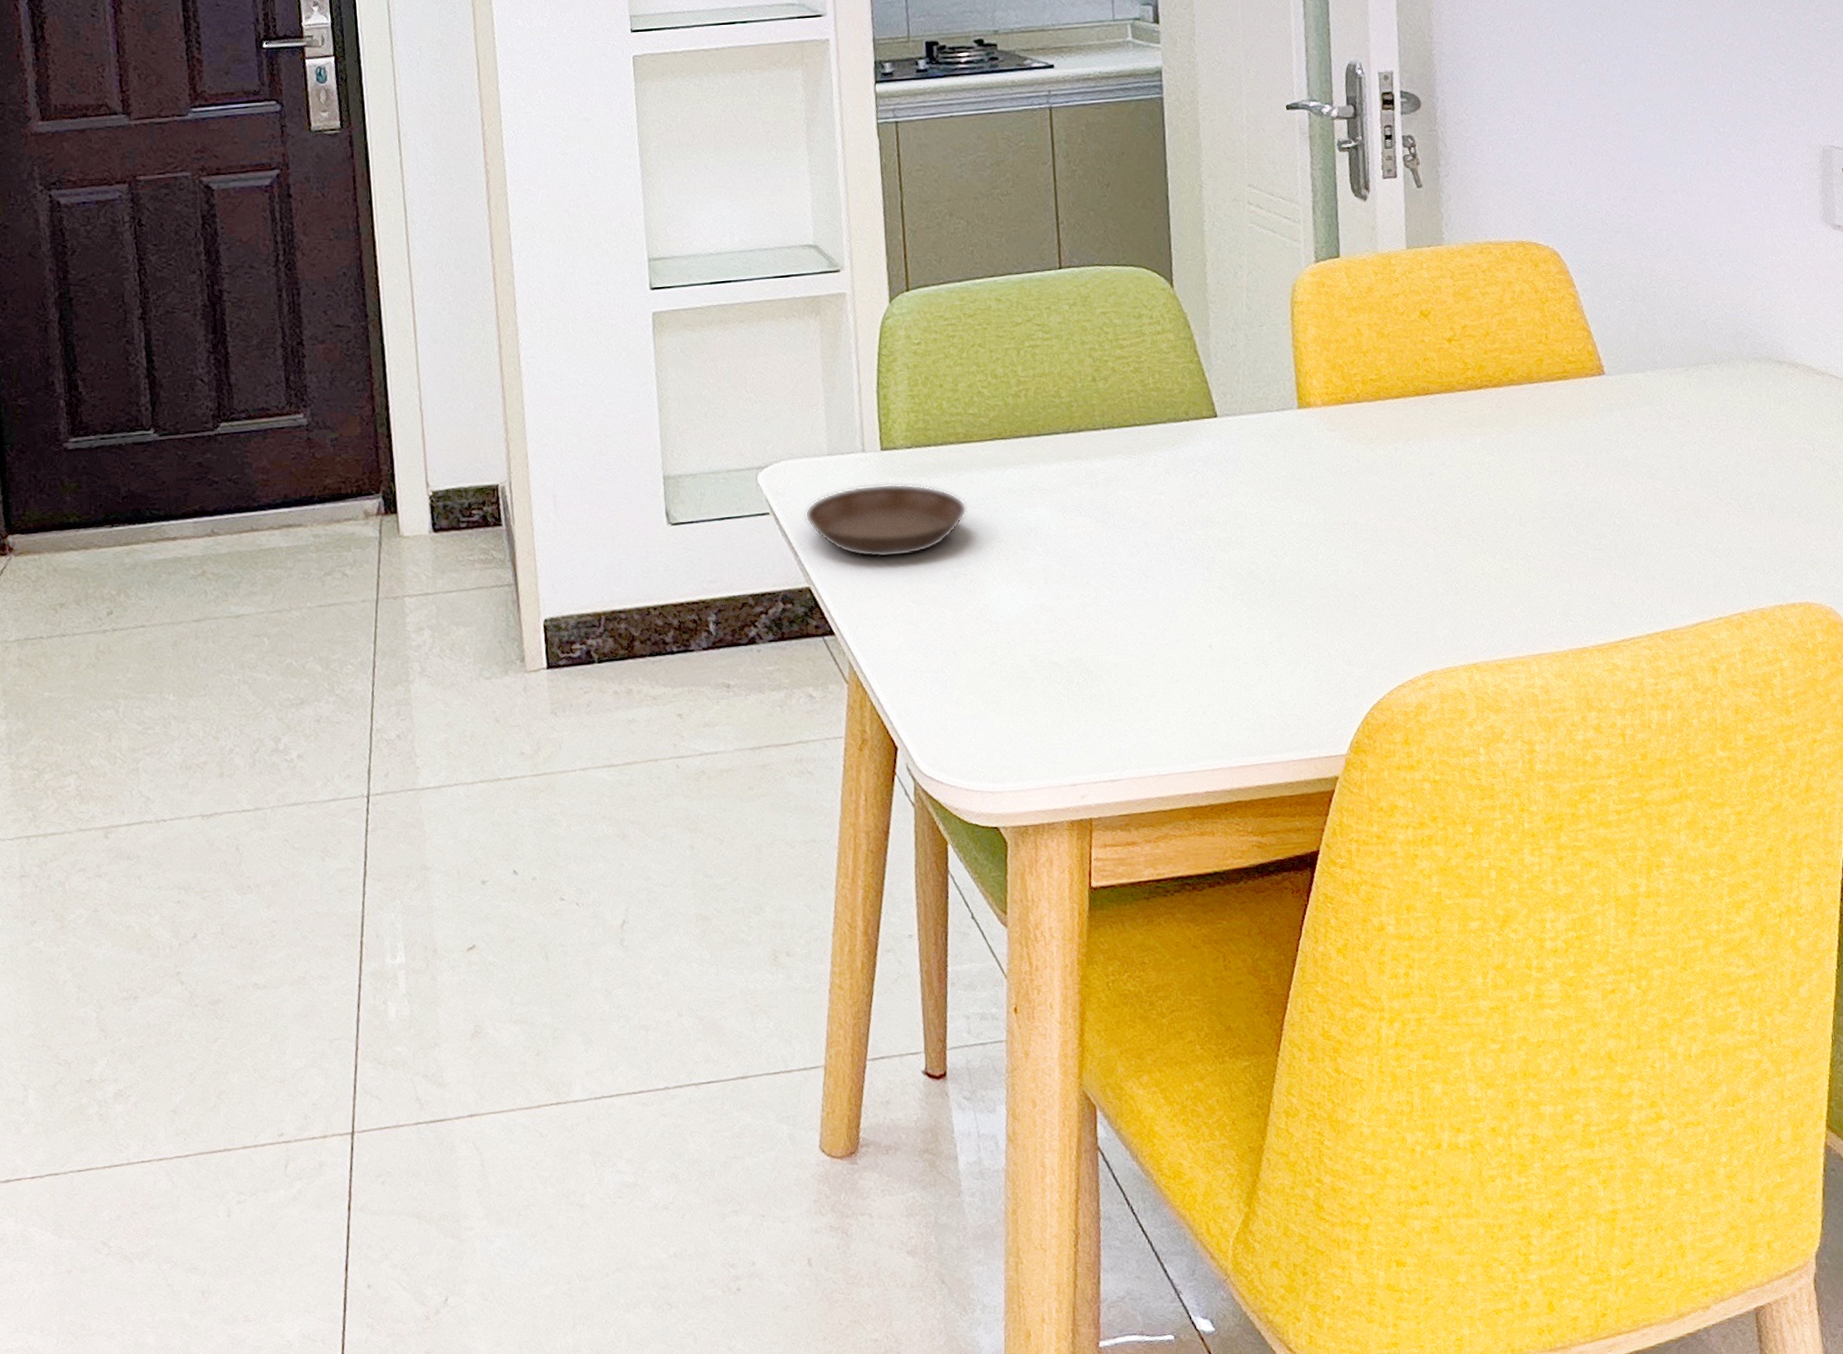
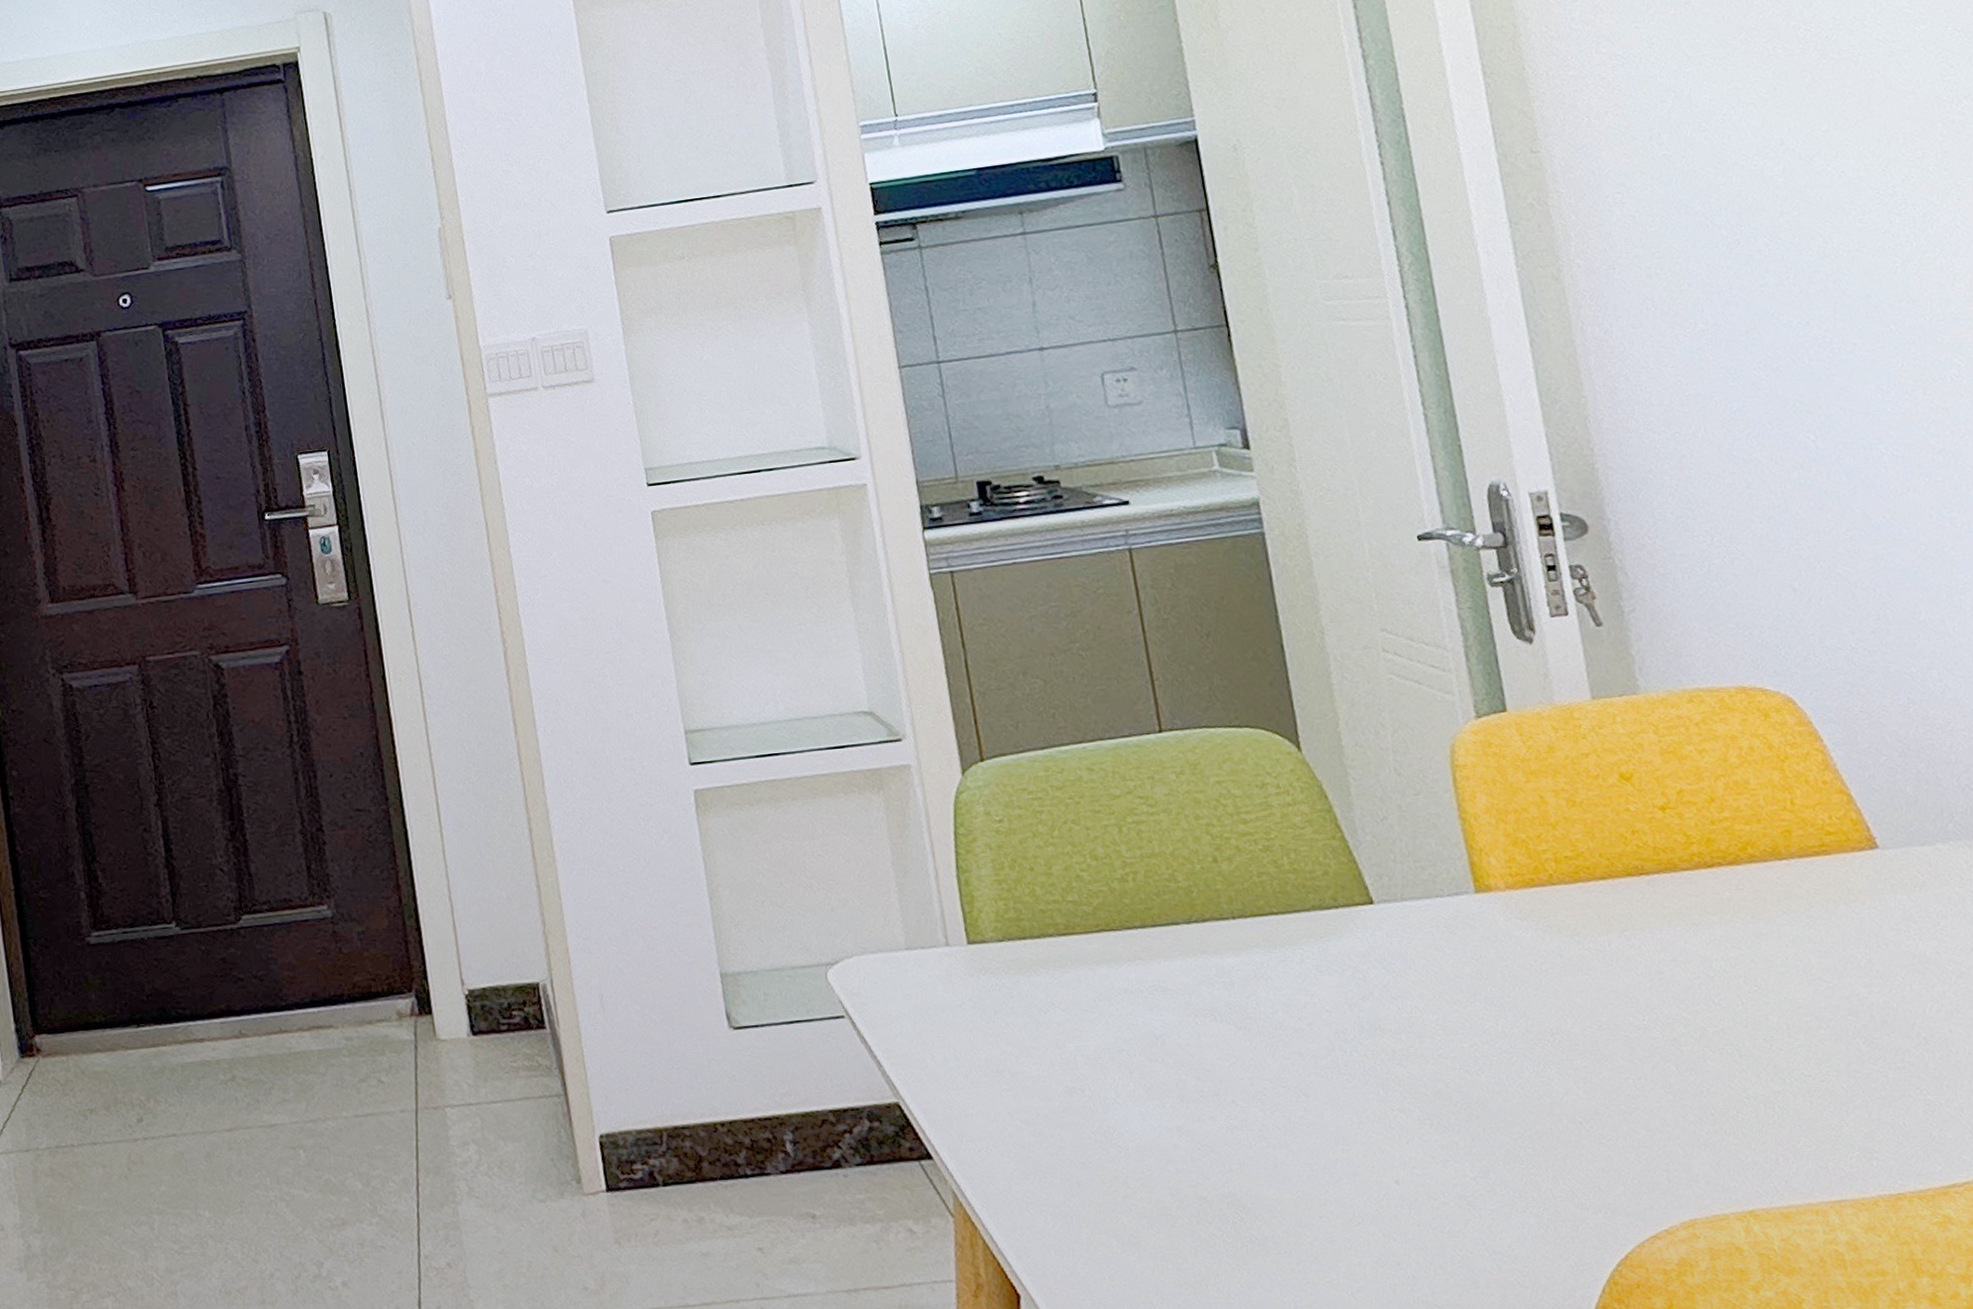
saucer: present [804,483,967,558] -> none [885,982,1077,1070]

